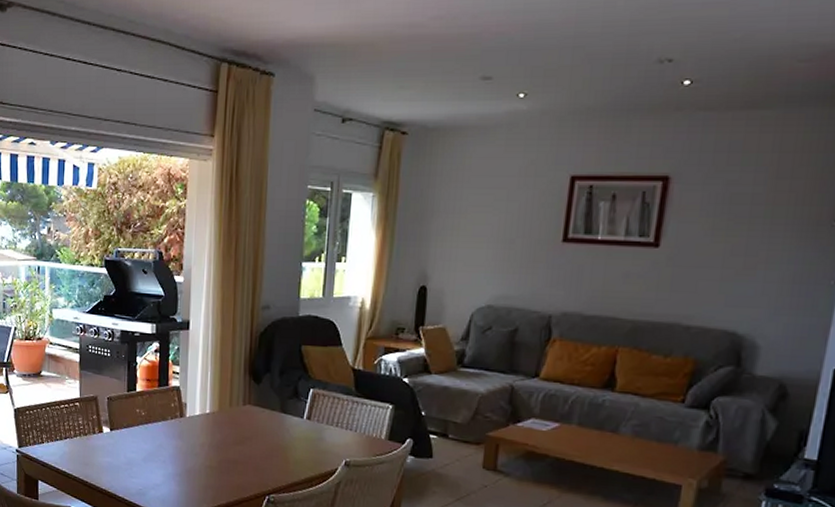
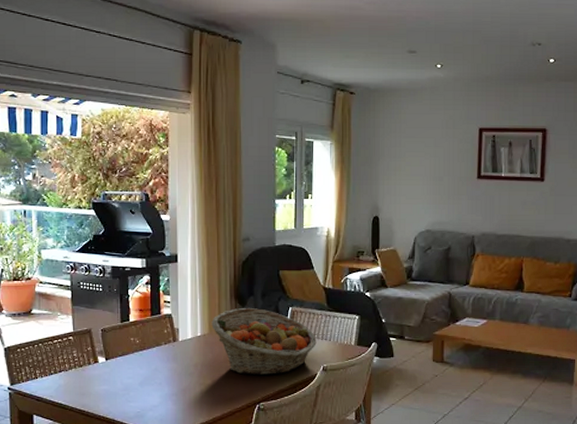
fruit basket: none [221,385,340,465] -> present [211,307,317,376]

